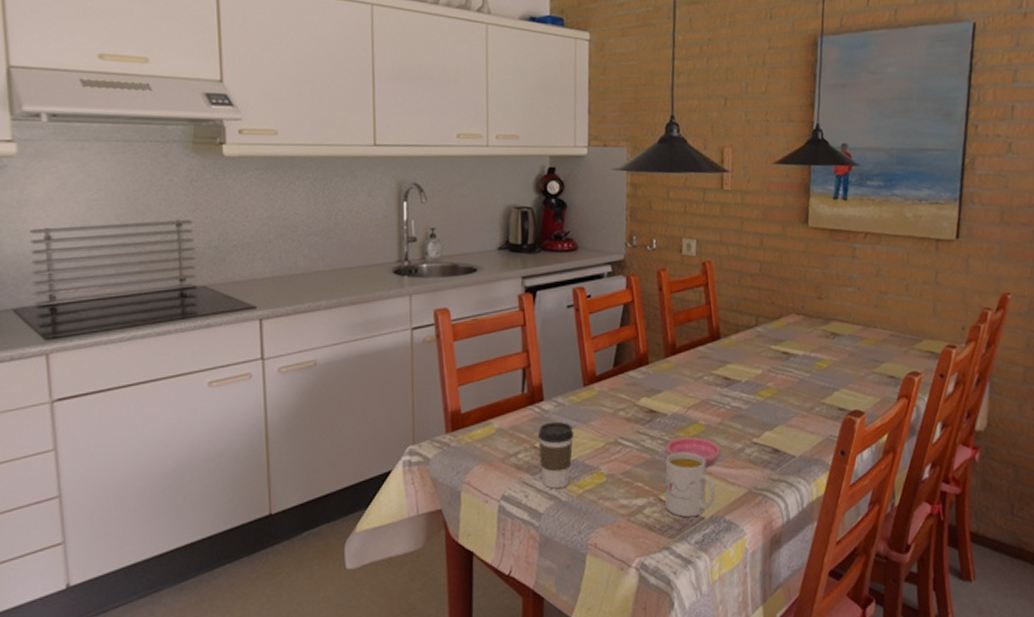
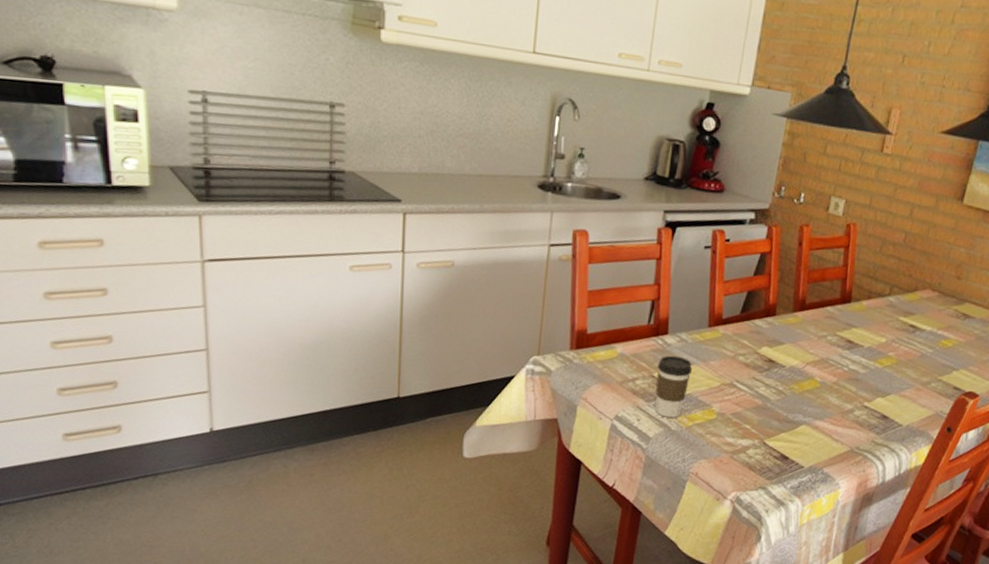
mug: present [665,452,716,518] -> none [768,403,819,465]
saucer: present [666,436,721,468] -> none [778,390,831,422]

